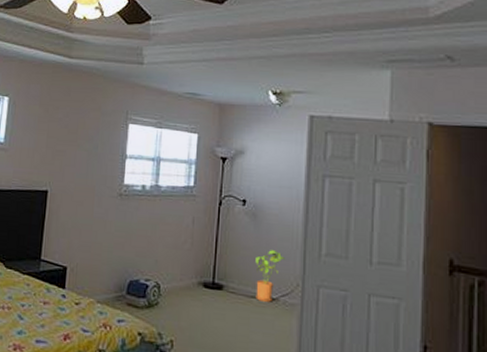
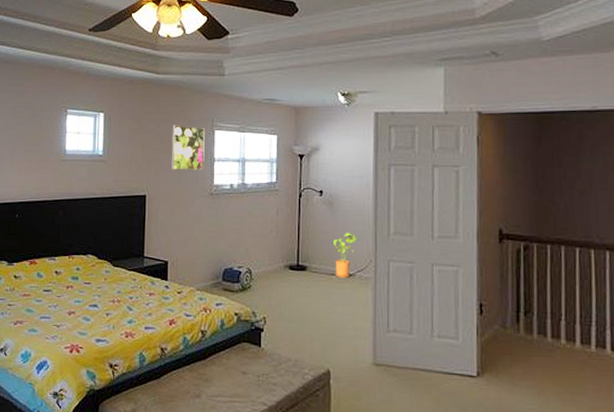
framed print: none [78,115,118,169] -> present [172,125,205,171]

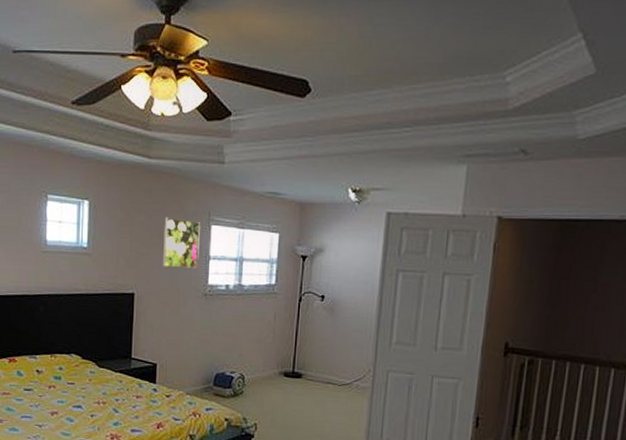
house plant: present [333,233,359,278] -> none [331,341,359,387]

